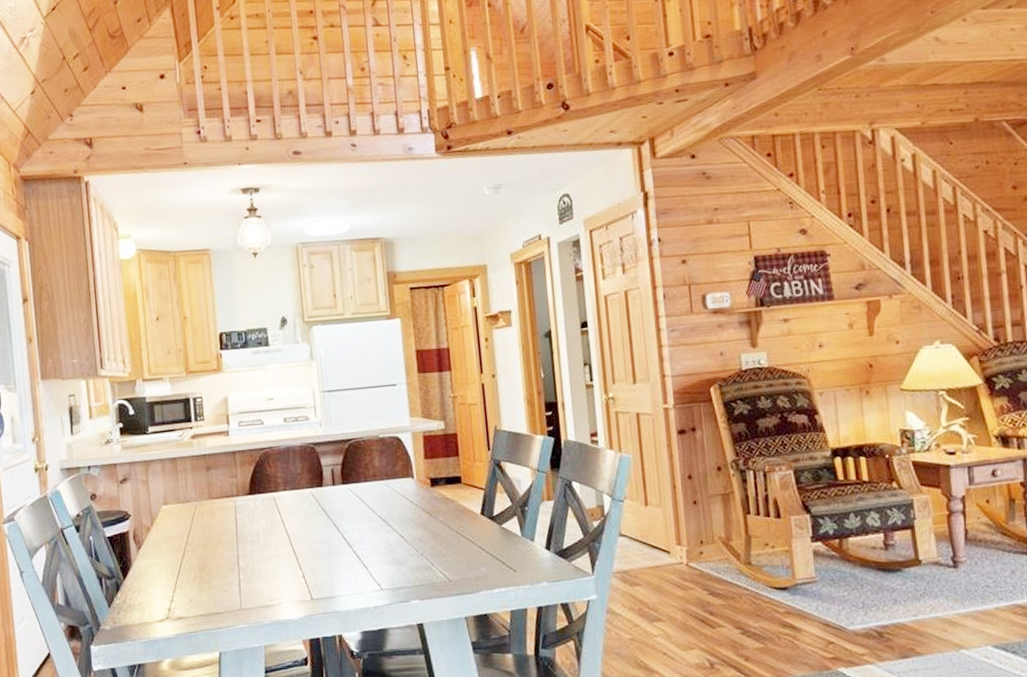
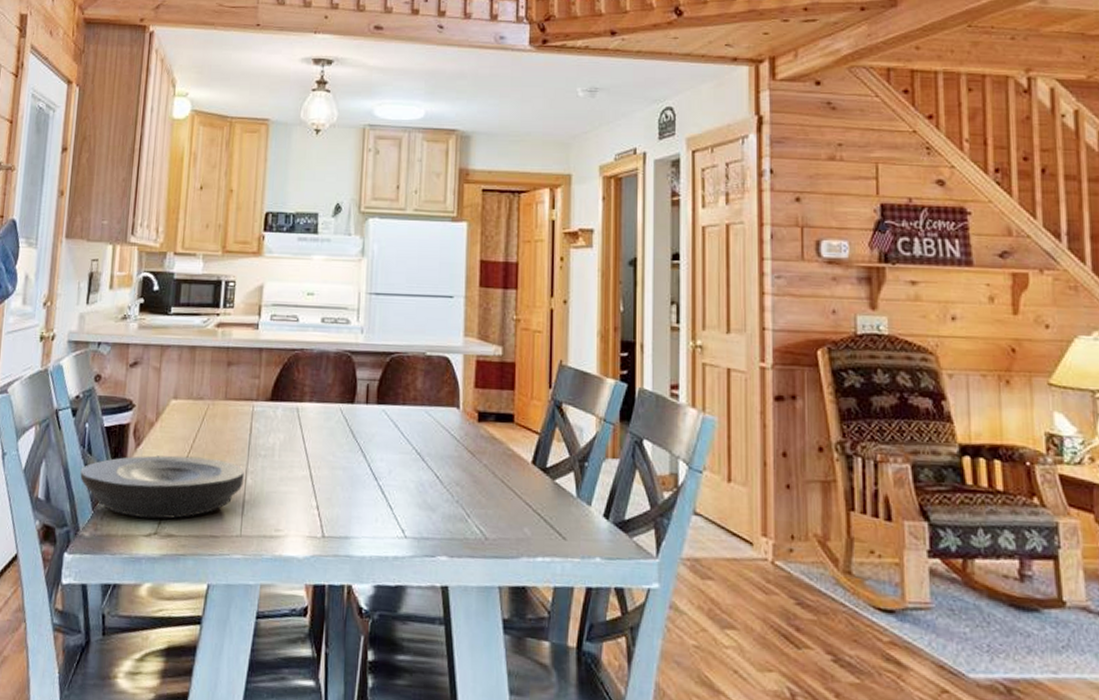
plate: none [92,549,237,608] -> present [80,455,244,519]

